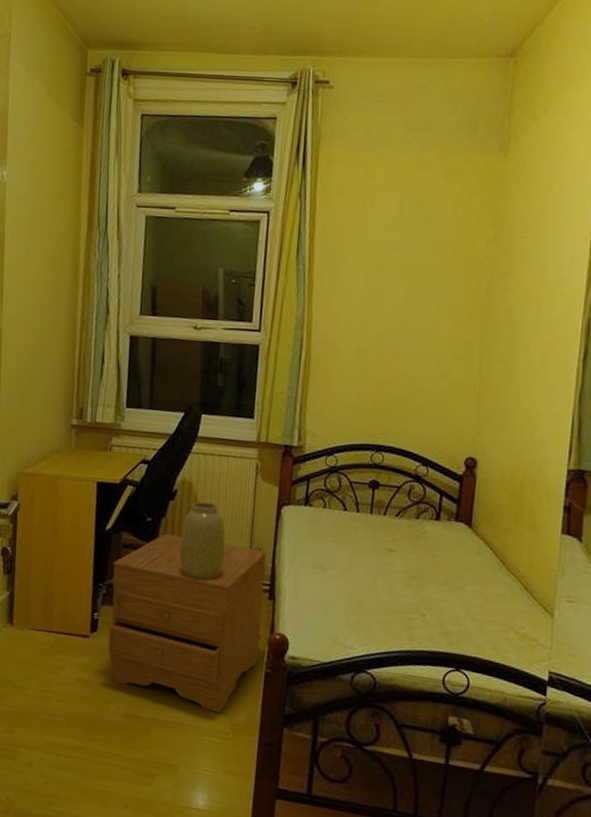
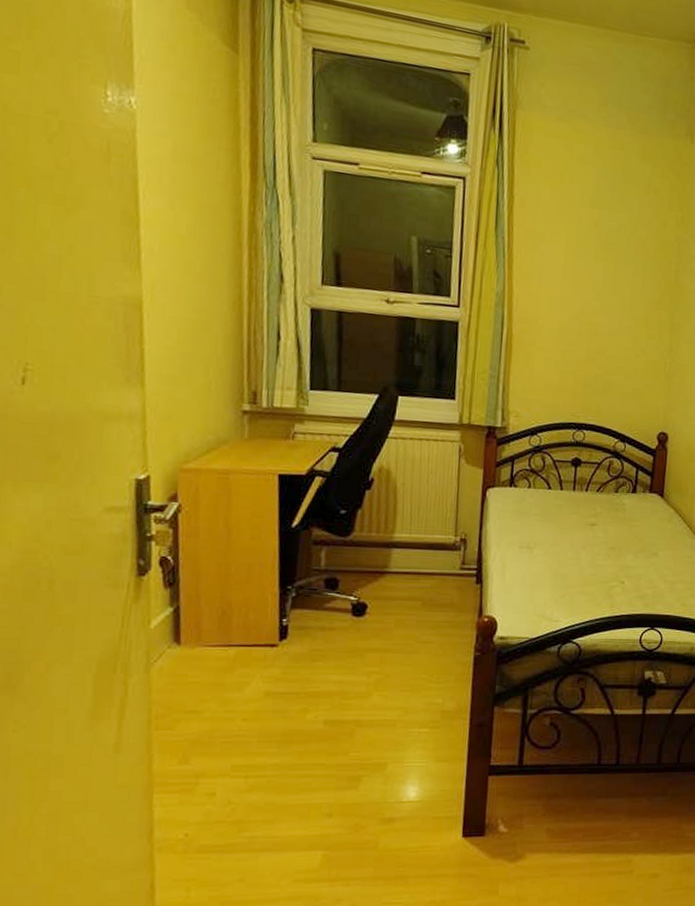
nightstand: present [107,533,267,713] -> none [301,525,473,703]
vase: present [179,501,226,580] -> none [378,489,429,570]

